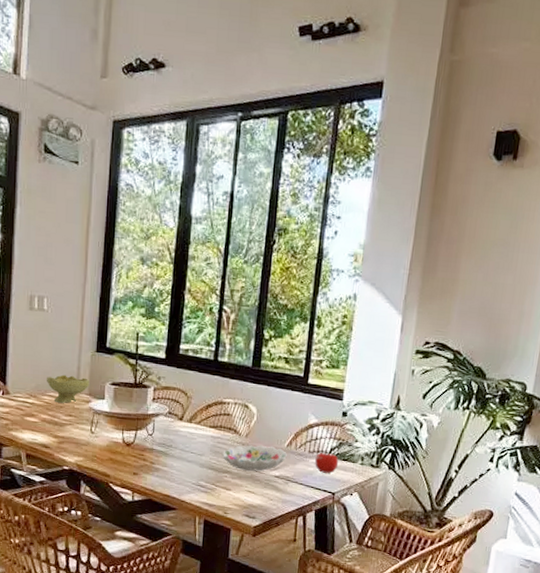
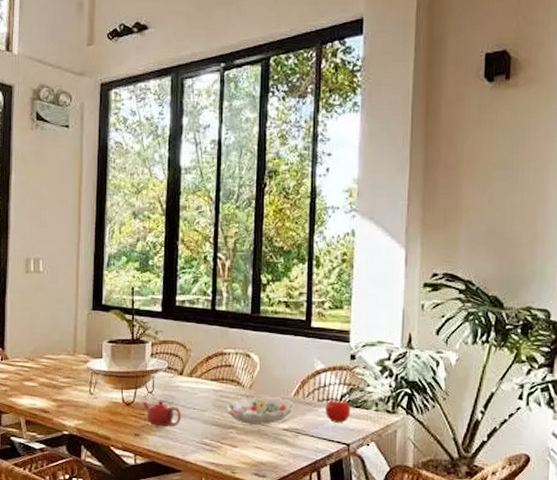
bowl: present [46,374,90,403] -> none [43,335,87,365]
teapot: none [142,442,179,468] -> present [142,400,181,427]

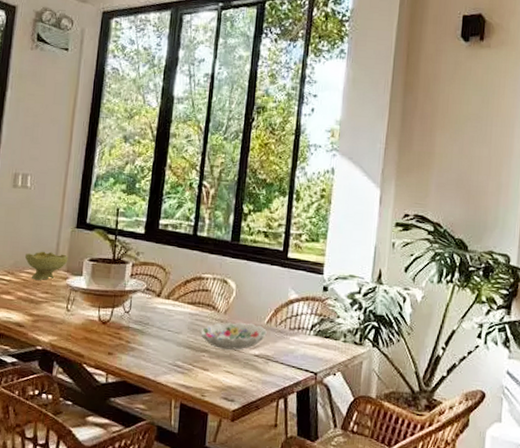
bowl: none [43,335,87,365] -> present [24,251,68,280]
teapot: present [142,400,181,427] -> none [118,320,156,347]
fruit: present [325,397,351,423] -> none [296,326,321,352]

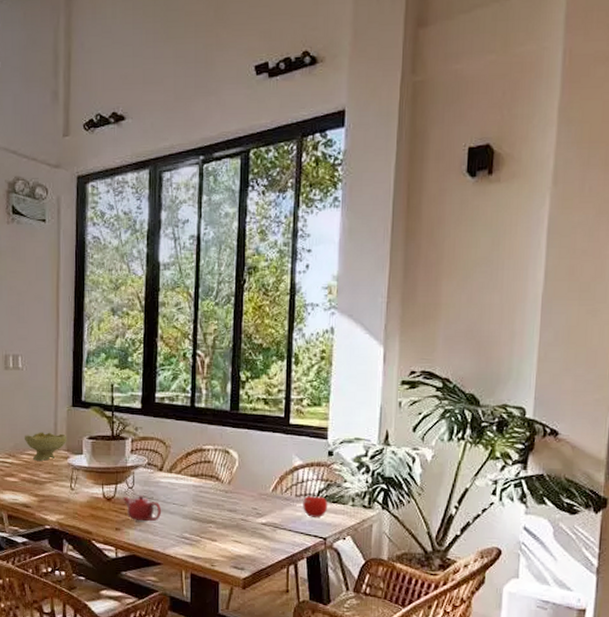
teapot: none [118,320,156,347] -> present [122,495,161,522]
decorative bowl: present [199,322,267,350] -> none [205,491,273,519]
fruit: none [296,326,321,352] -> present [303,492,328,518]

